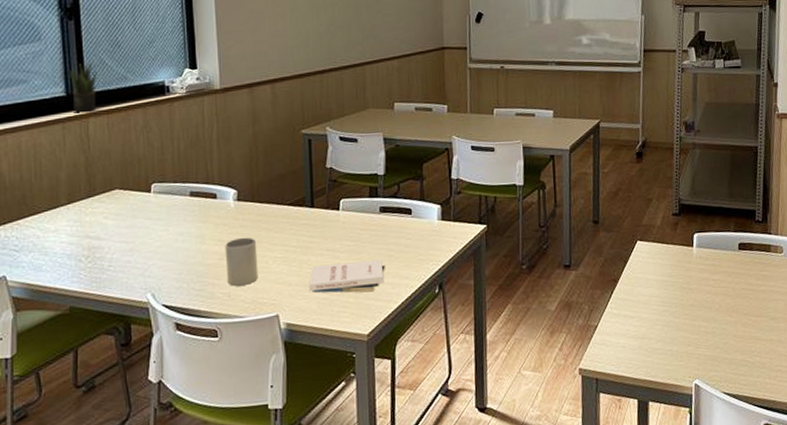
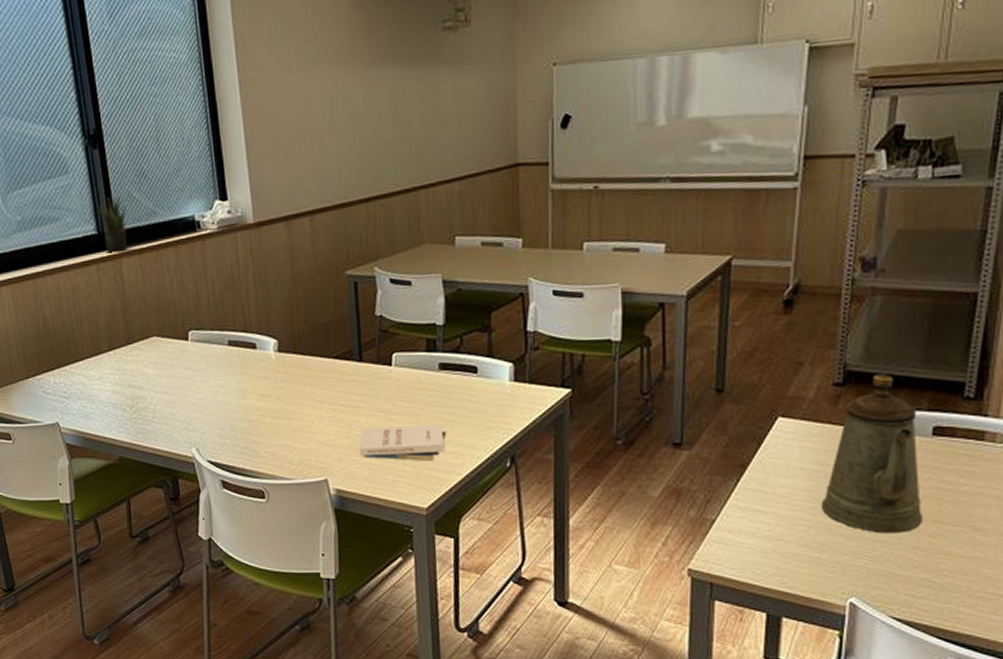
mug: present [225,237,258,286] -> none [267,392,304,445]
coffee pot: none [670,205,738,326] -> present [820,374,923,532]

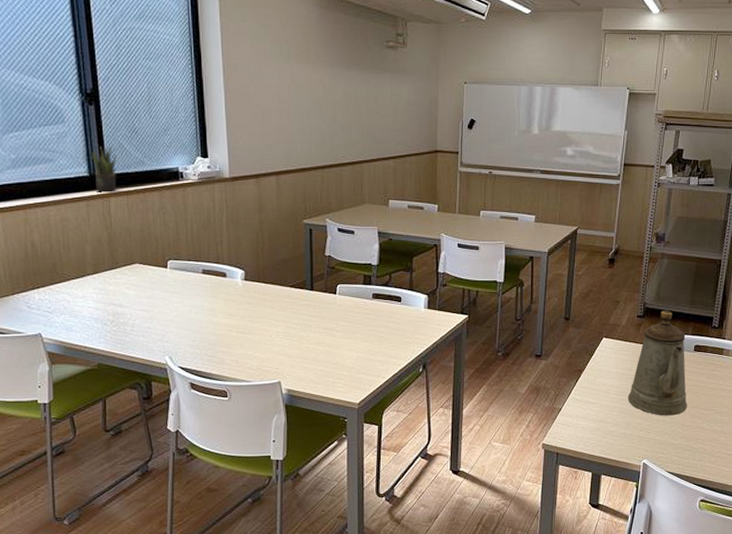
books: present [359,424,448,461] -> none [307,339,377,367]

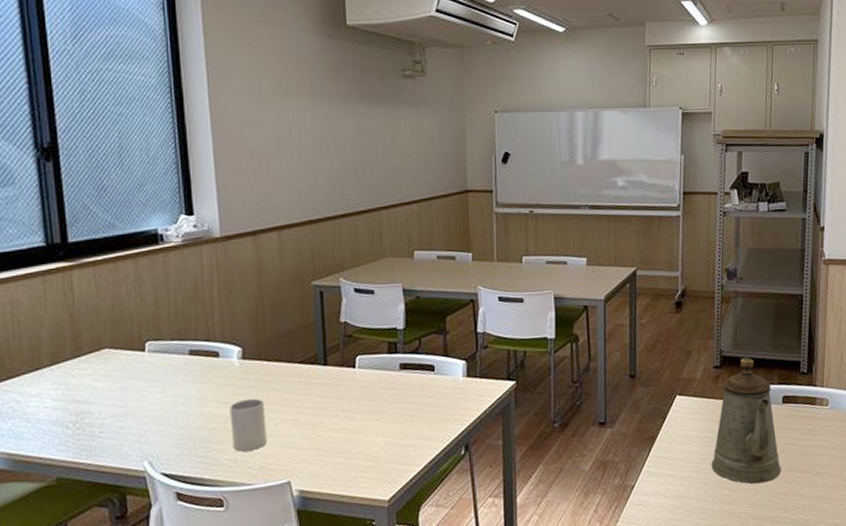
potted plant: present [92,146,117,194] -> none [49,209,81,267]
mug: none [234,313,263,355] -> present [229,398,267,452]

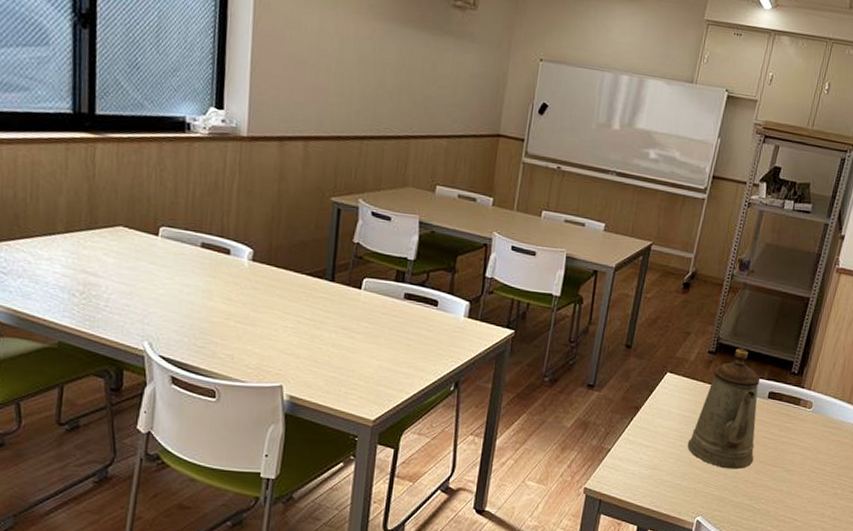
mug: present [229,398,267,452] -> none [232,300,268,350]

